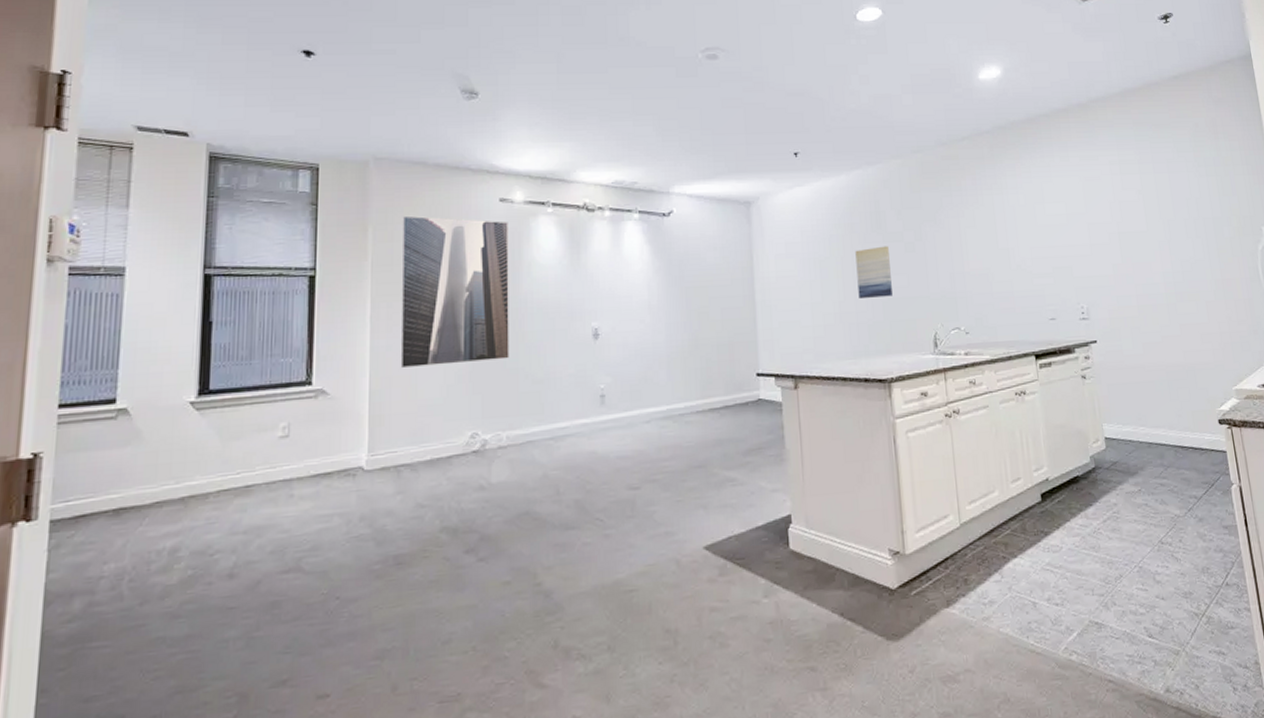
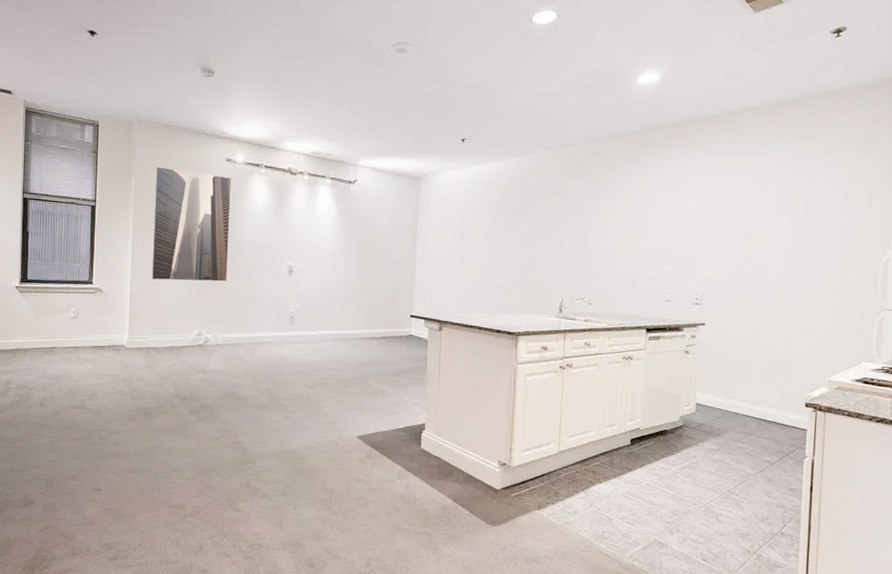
wall art: present [855,245,893,298] -> none [501,224,532,267]

